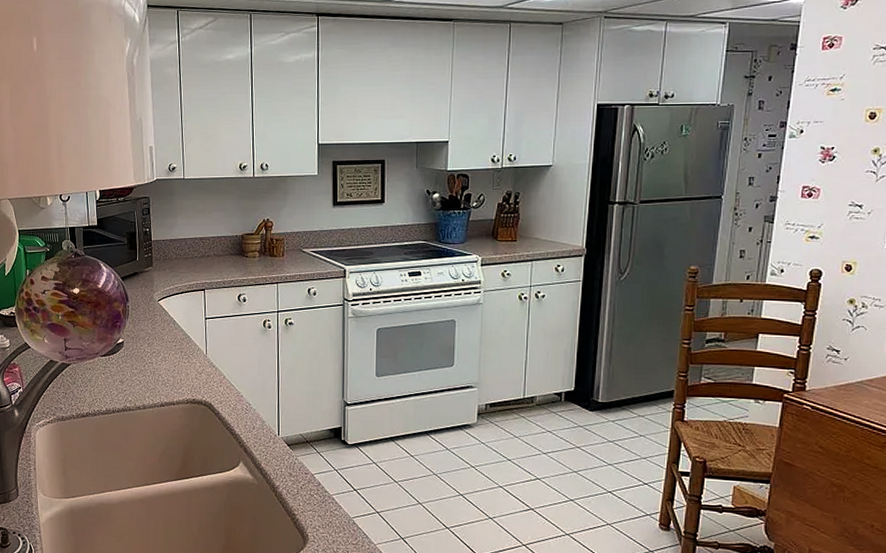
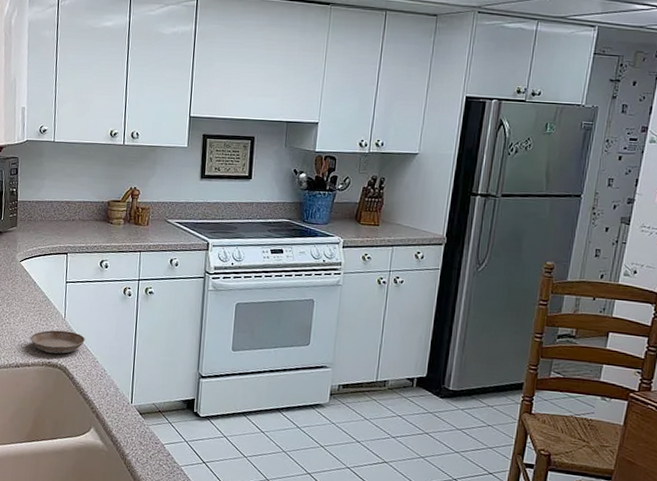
saucer: none [173,367,228,391] -> present [30,330,85,354]

